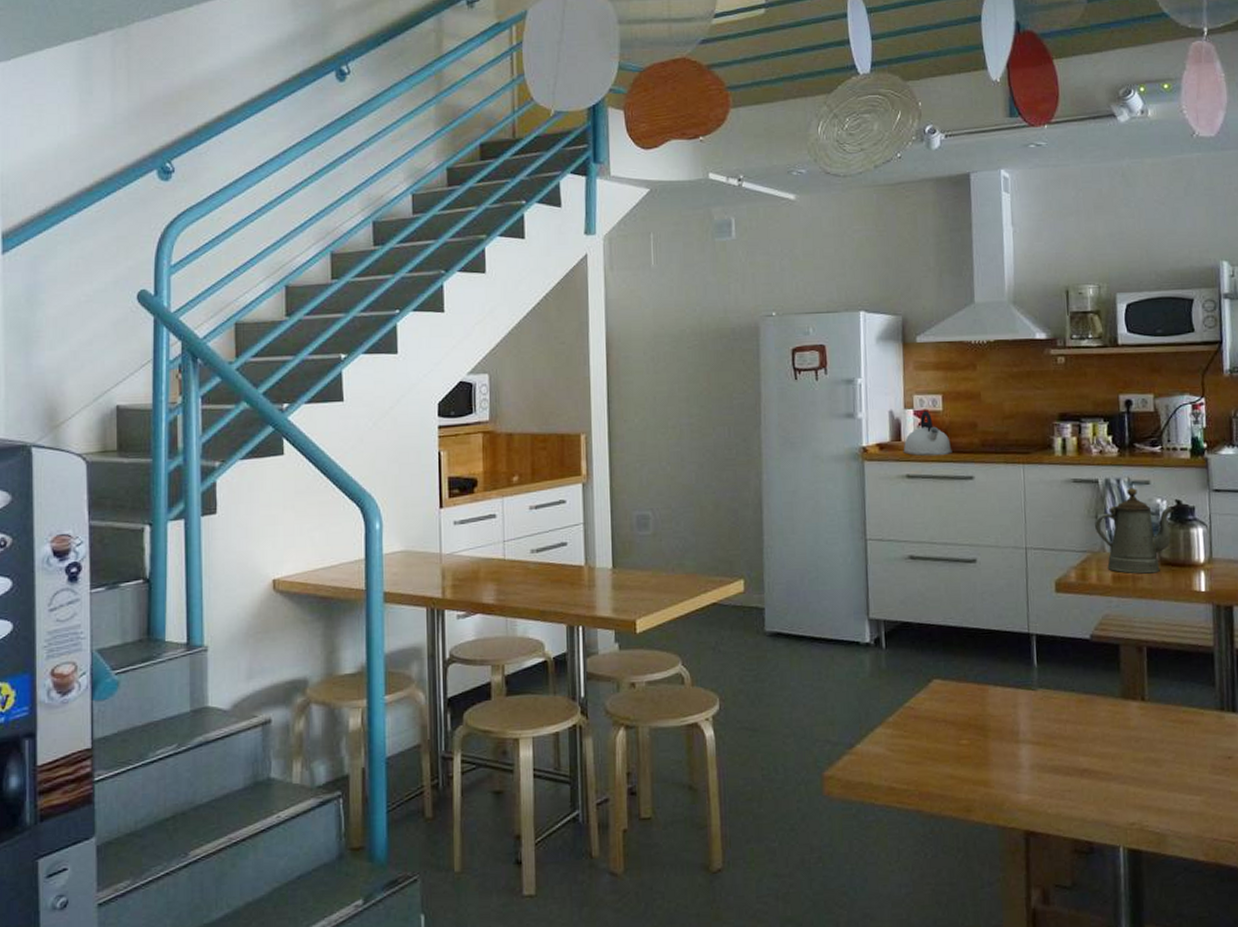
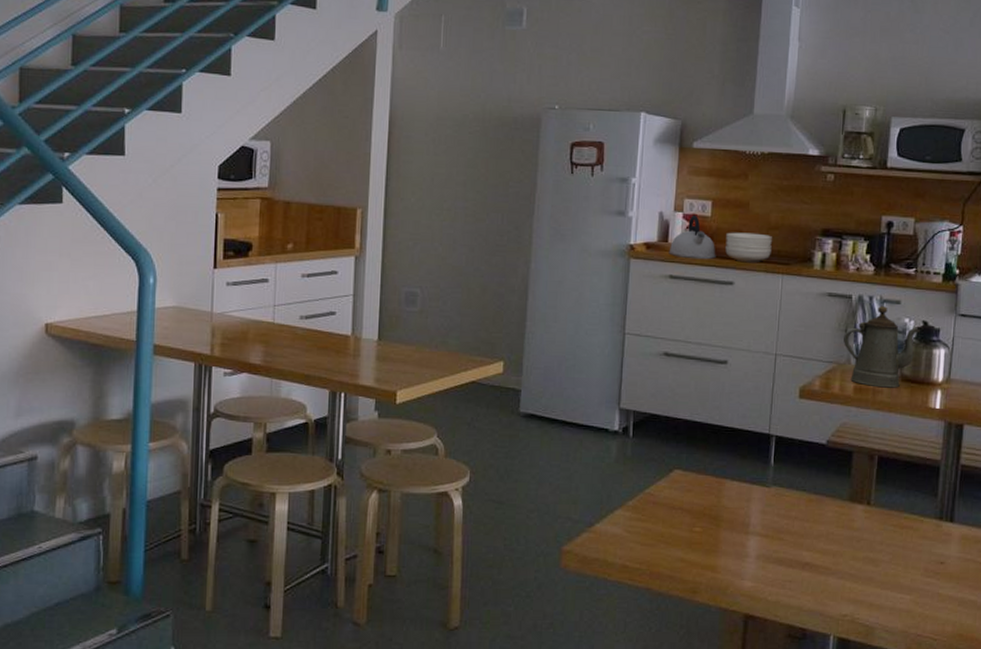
bowl: none [960,423,1010,456] -> present [724,232,773,263]

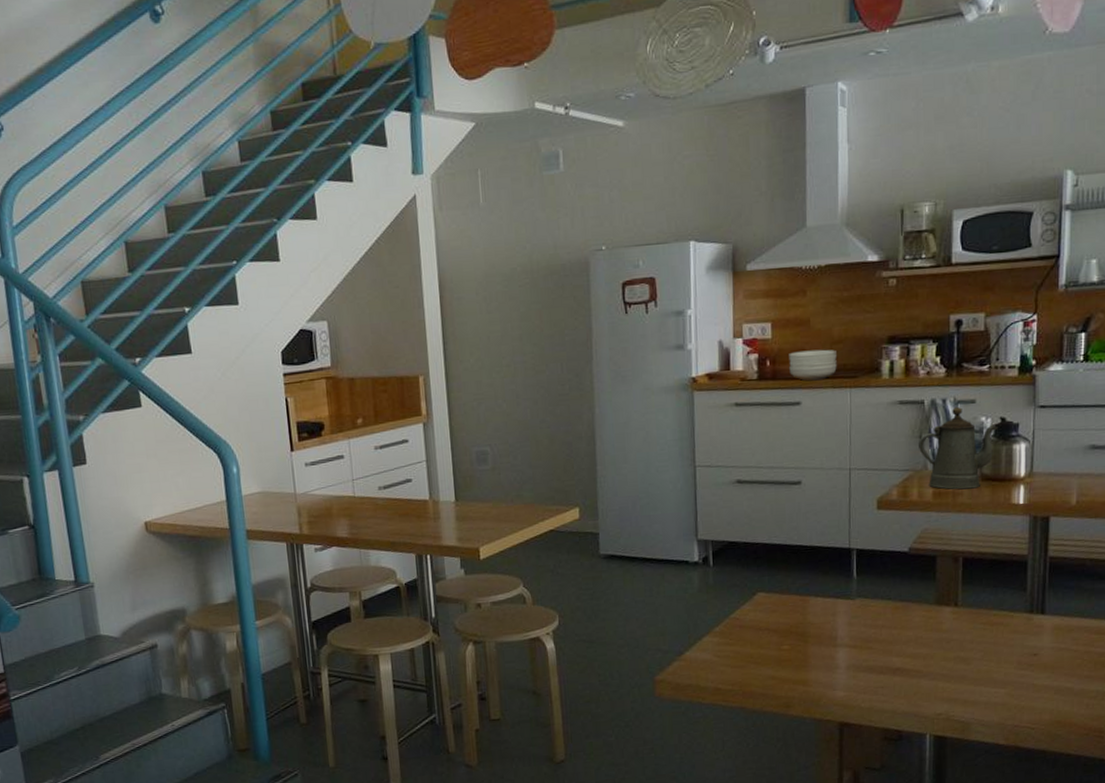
kettle: present [668,214,716,260] -> none [732,338,781,385]

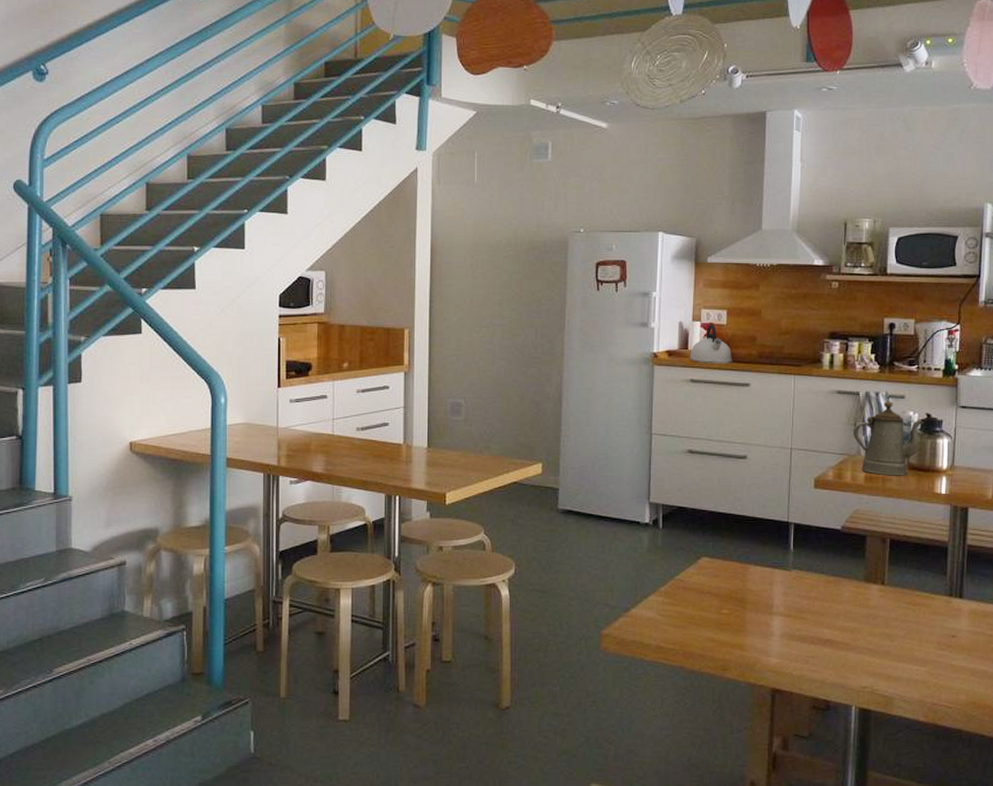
kettle: none [732,338,781,385] -> present [689,323,733,364]
bowl: present [788,349,838,382] -> none [740,338,785,366]

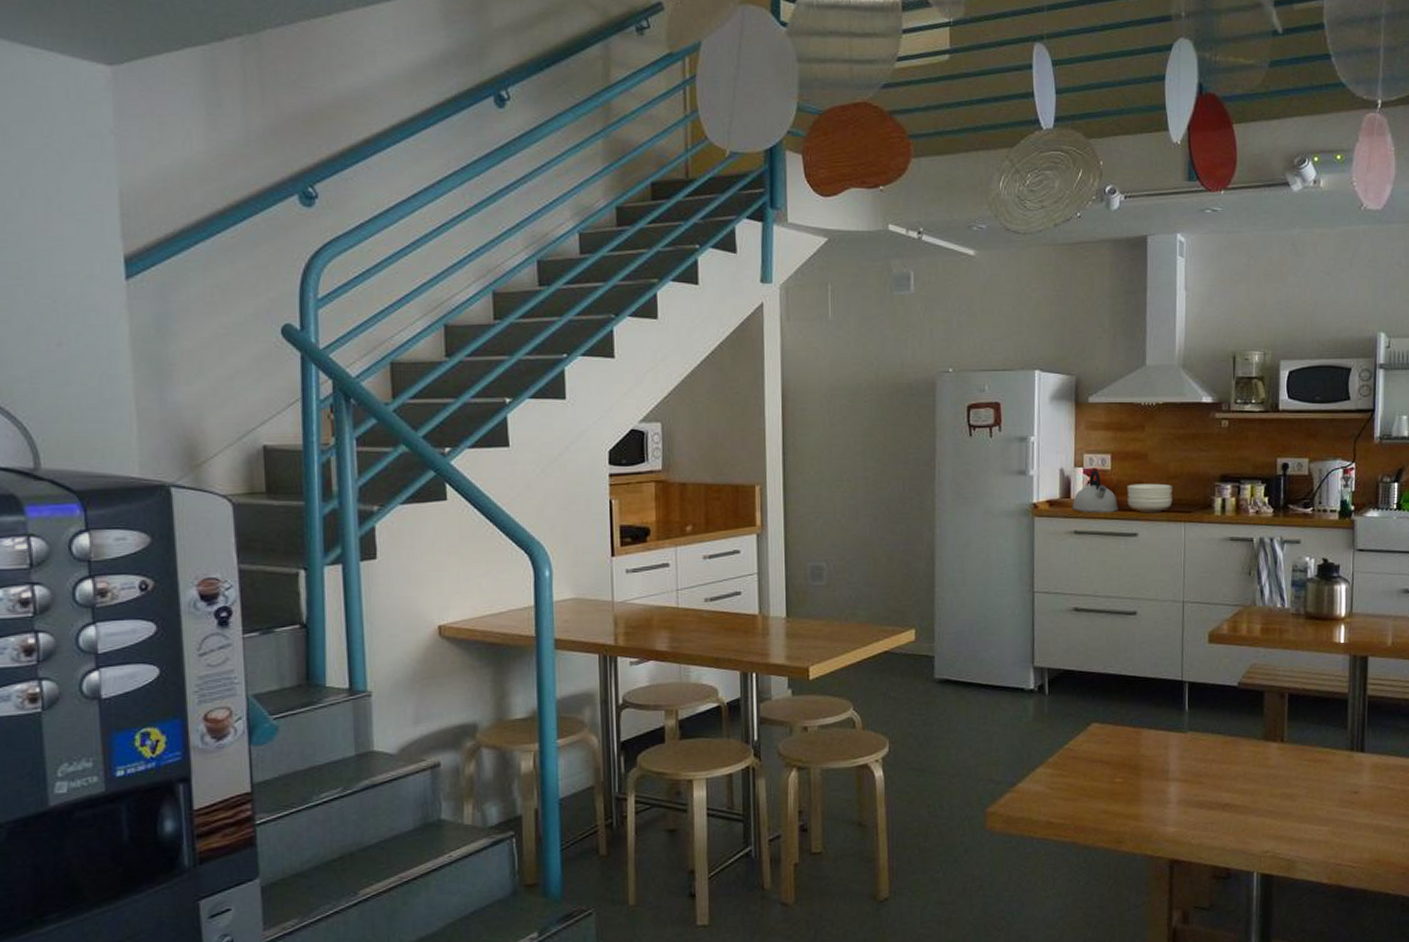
bowl: none [740,338,785,366] -> present [1126,483,1173,514]
coffee pot: present [853,400,924,476] -> none [1248,546,1321,627]

